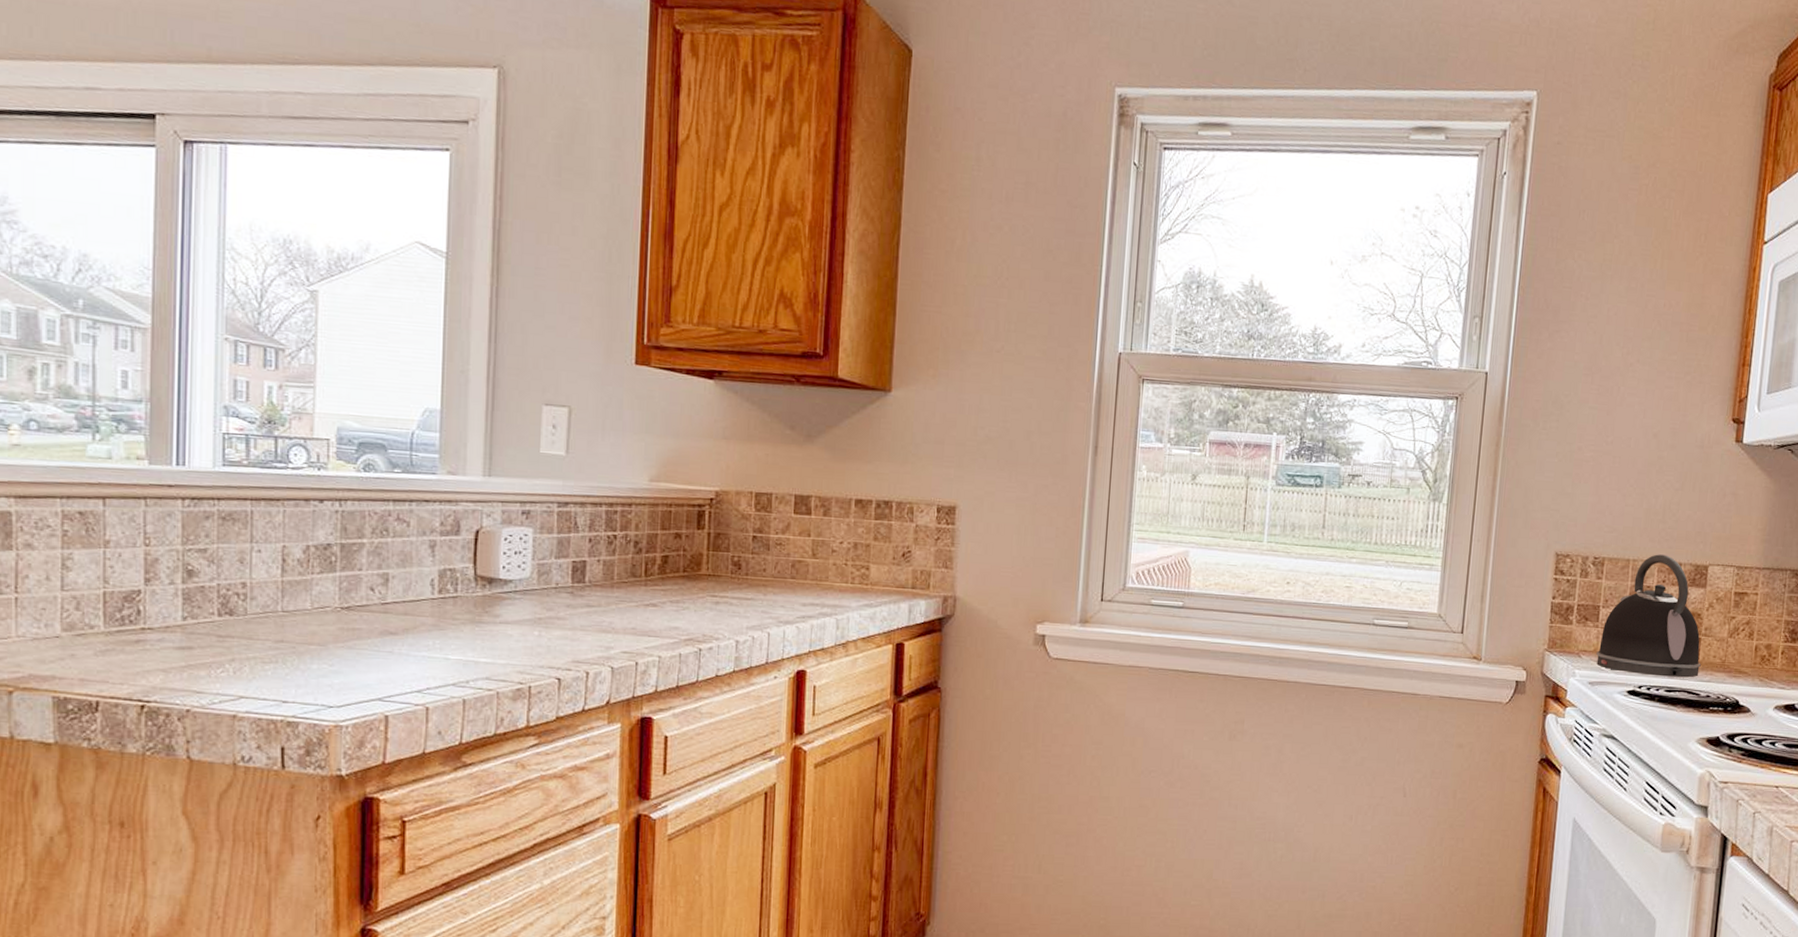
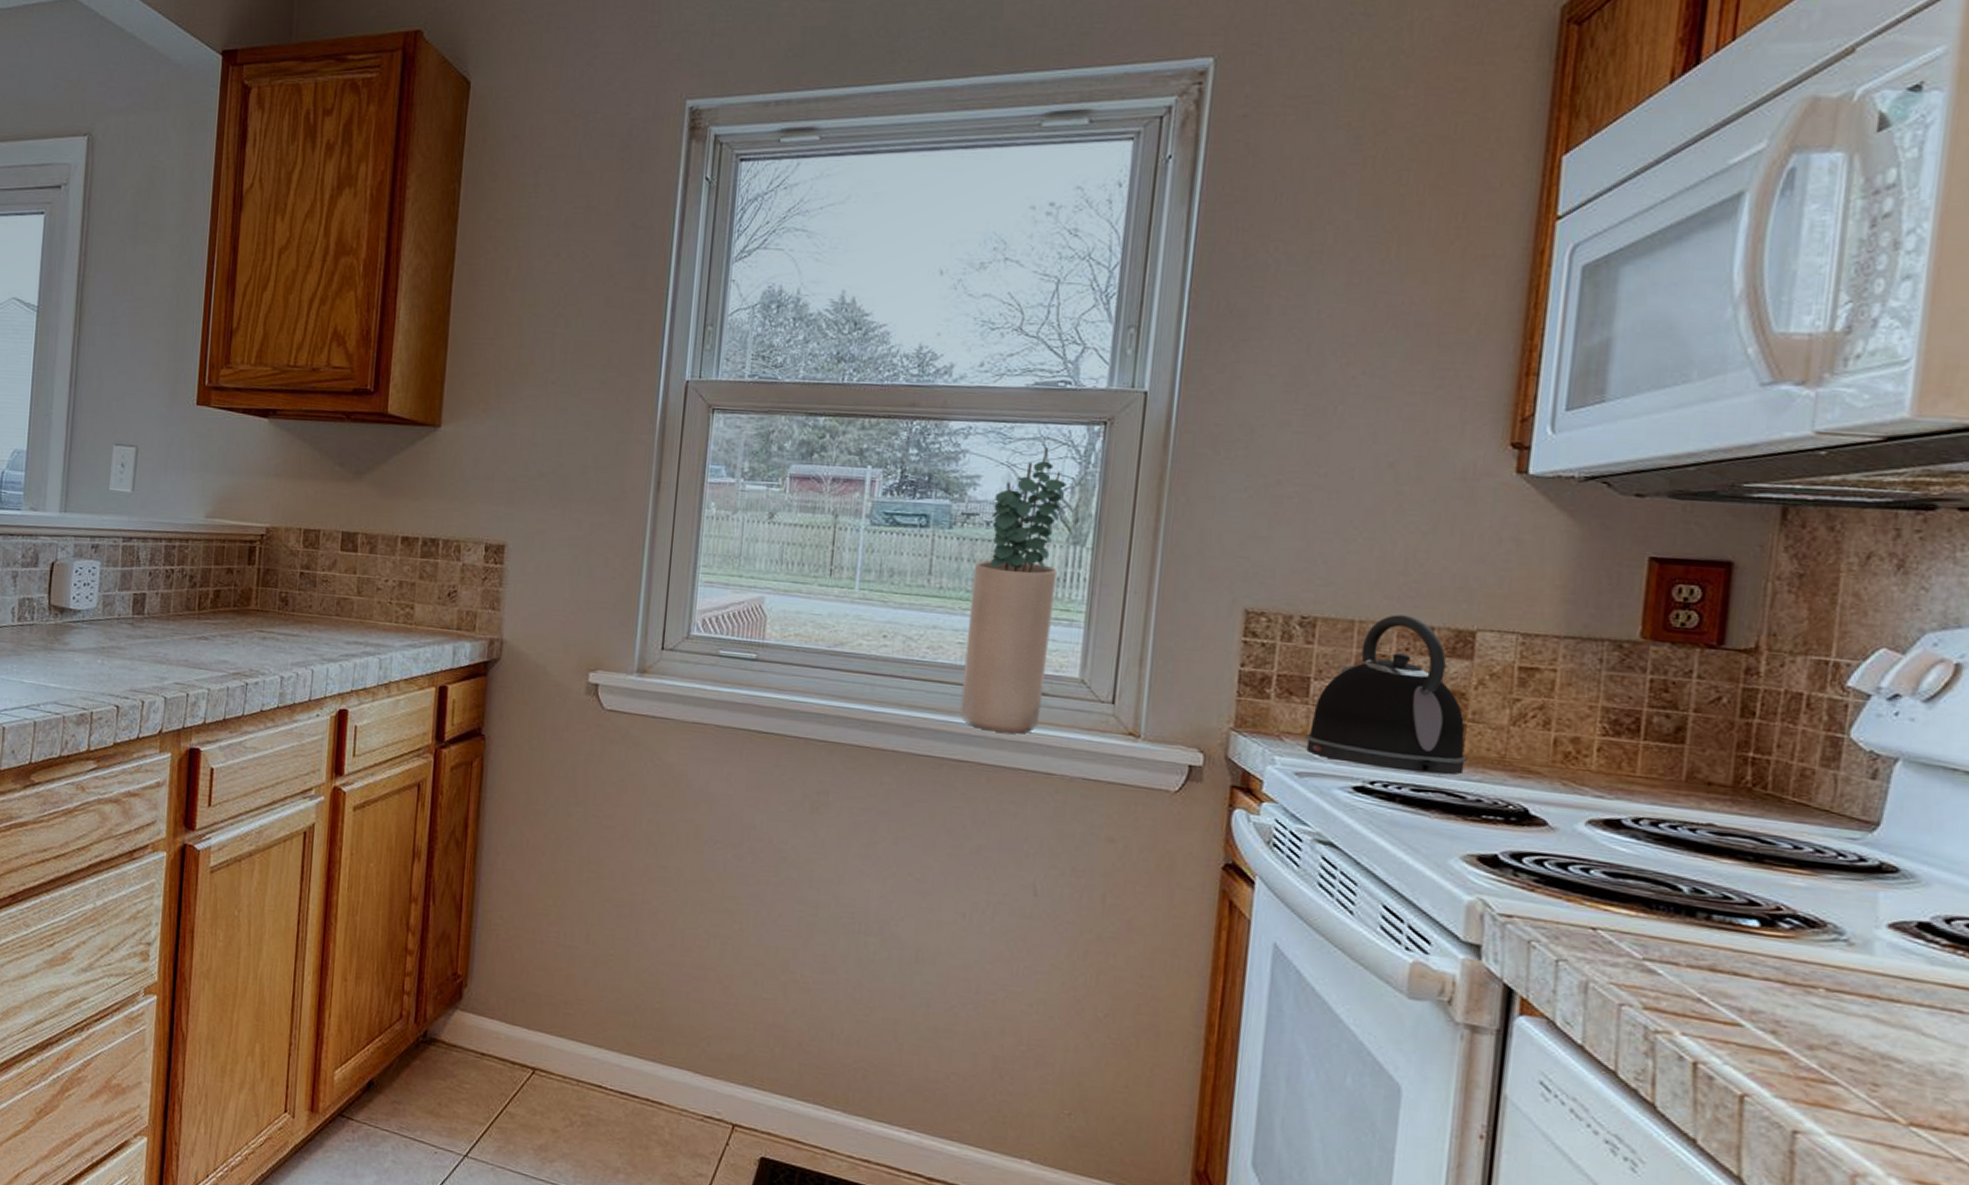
vase: none [1347,418,1428,662] -> present [959,447,1067,734]

